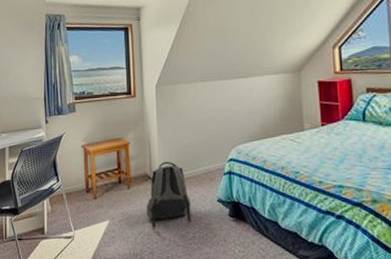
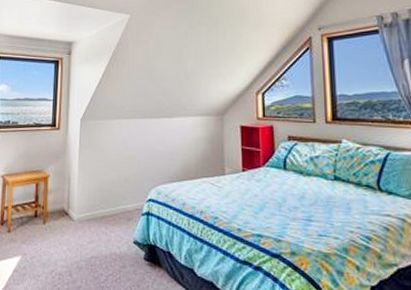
backpack: present [146,161,191,230] -> none [60,197,106,270]

